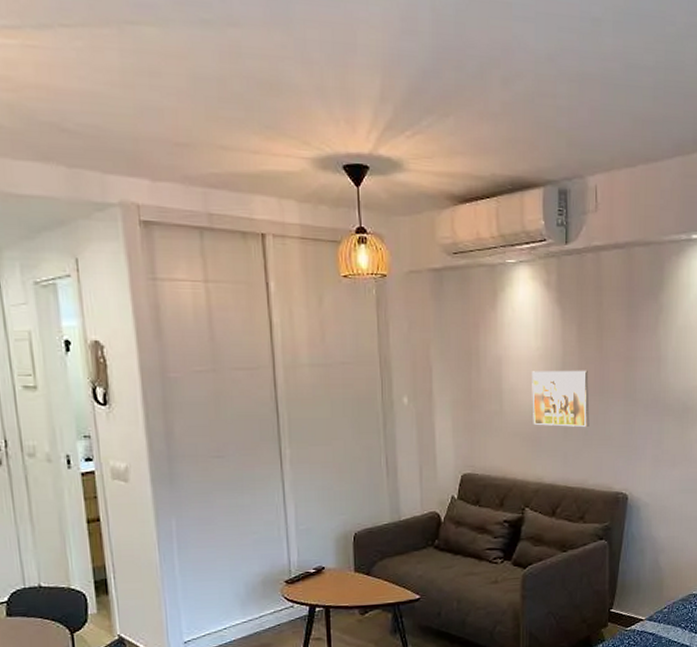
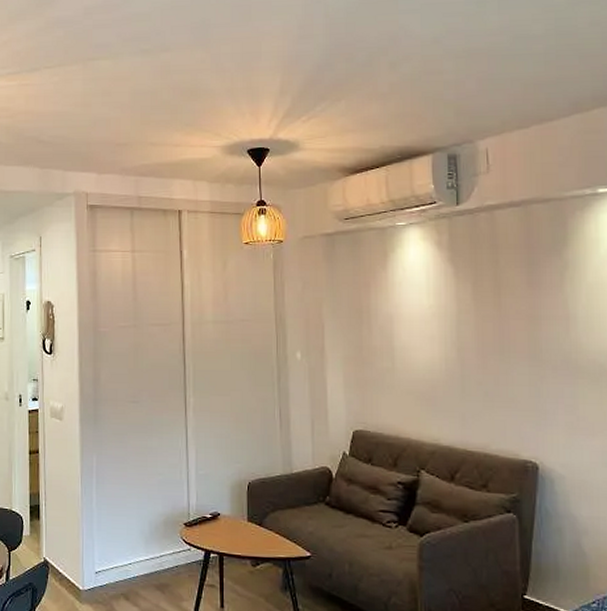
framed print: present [532,370,590,427] -> none [425,328,490,387]

